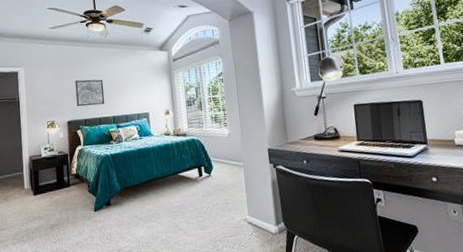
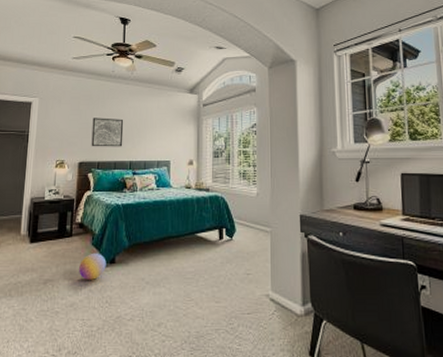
ball: none [80,198,103,222] -> present [79,252,107,280]

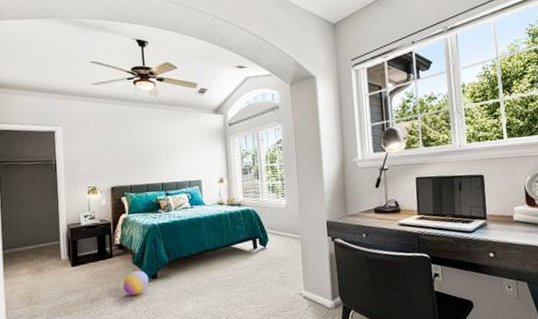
wall art: present [91,118,124,147] -> none [120,142,153,172]

